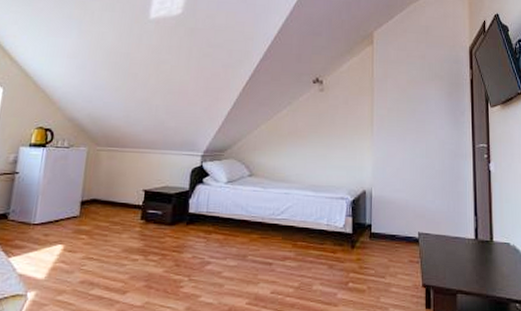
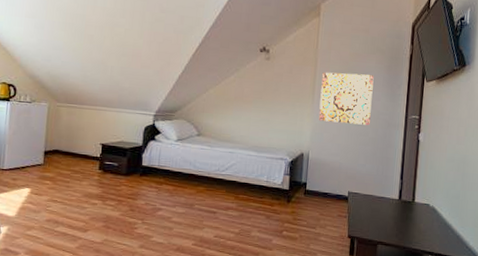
wall art: none [379,101,435,157] -> present [318,72,374,126]

